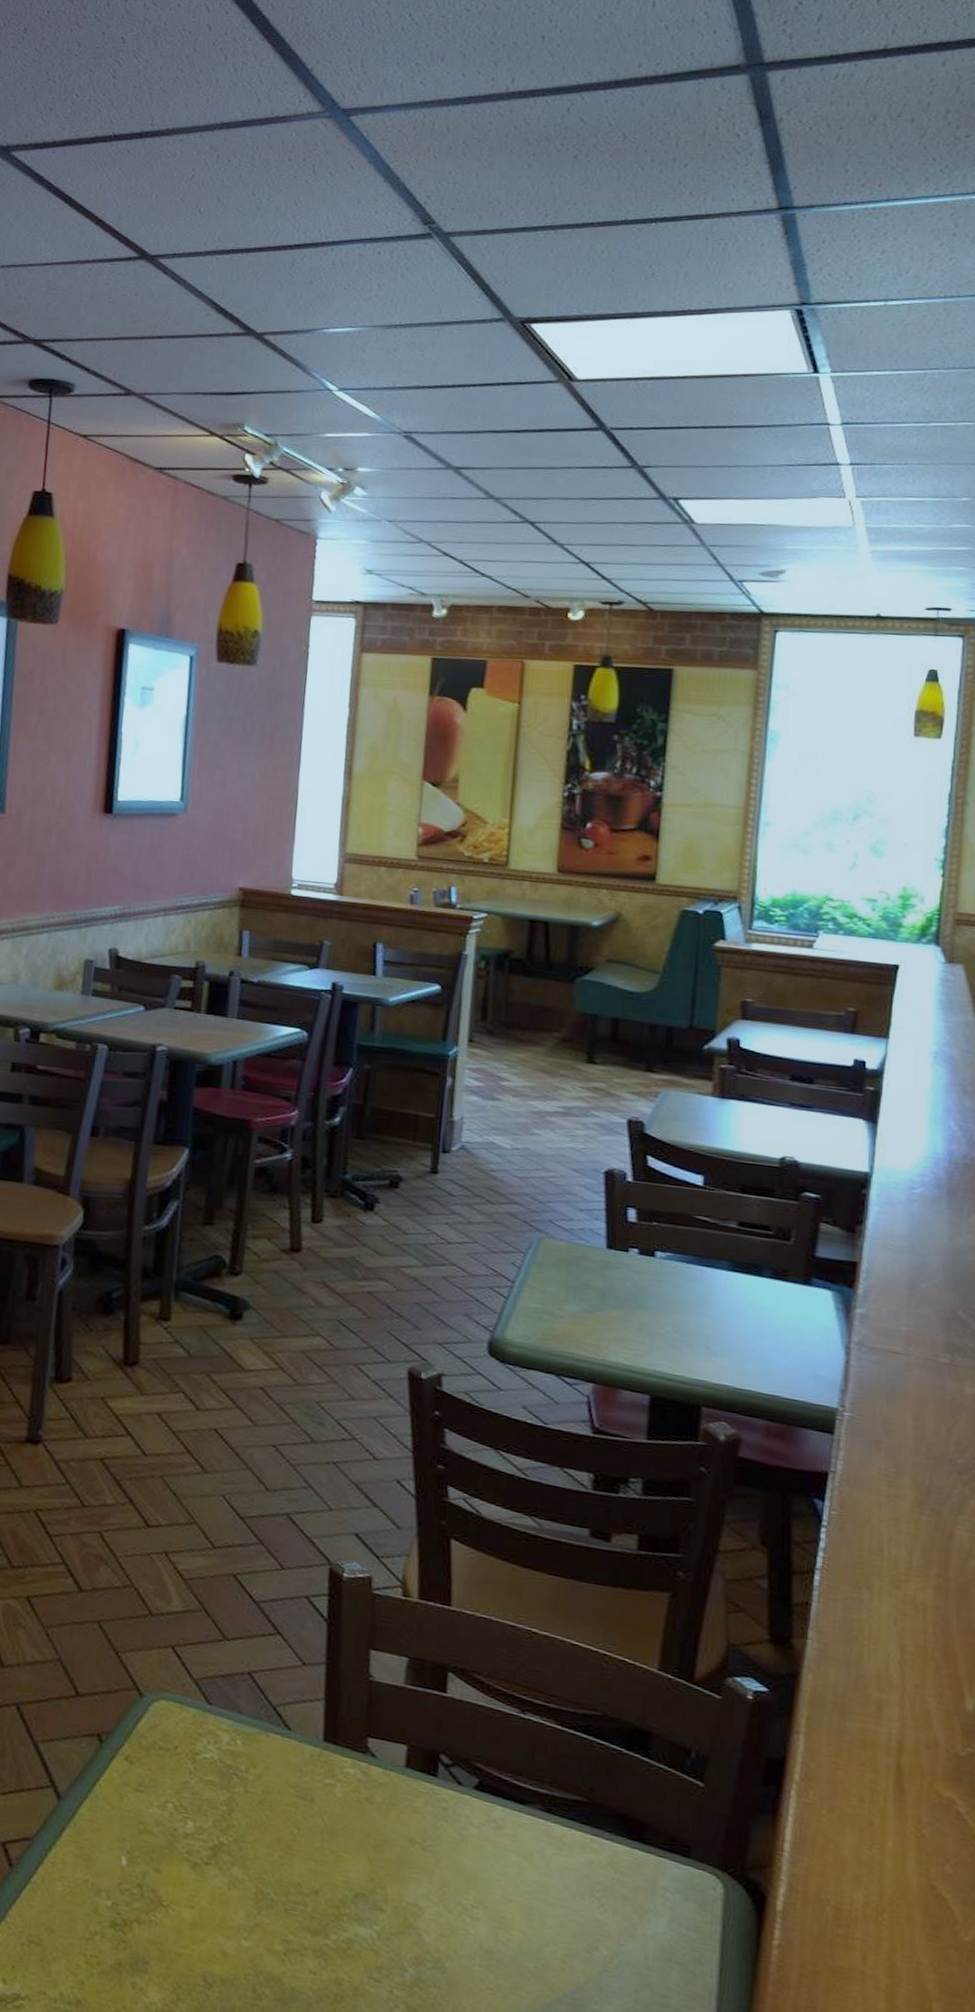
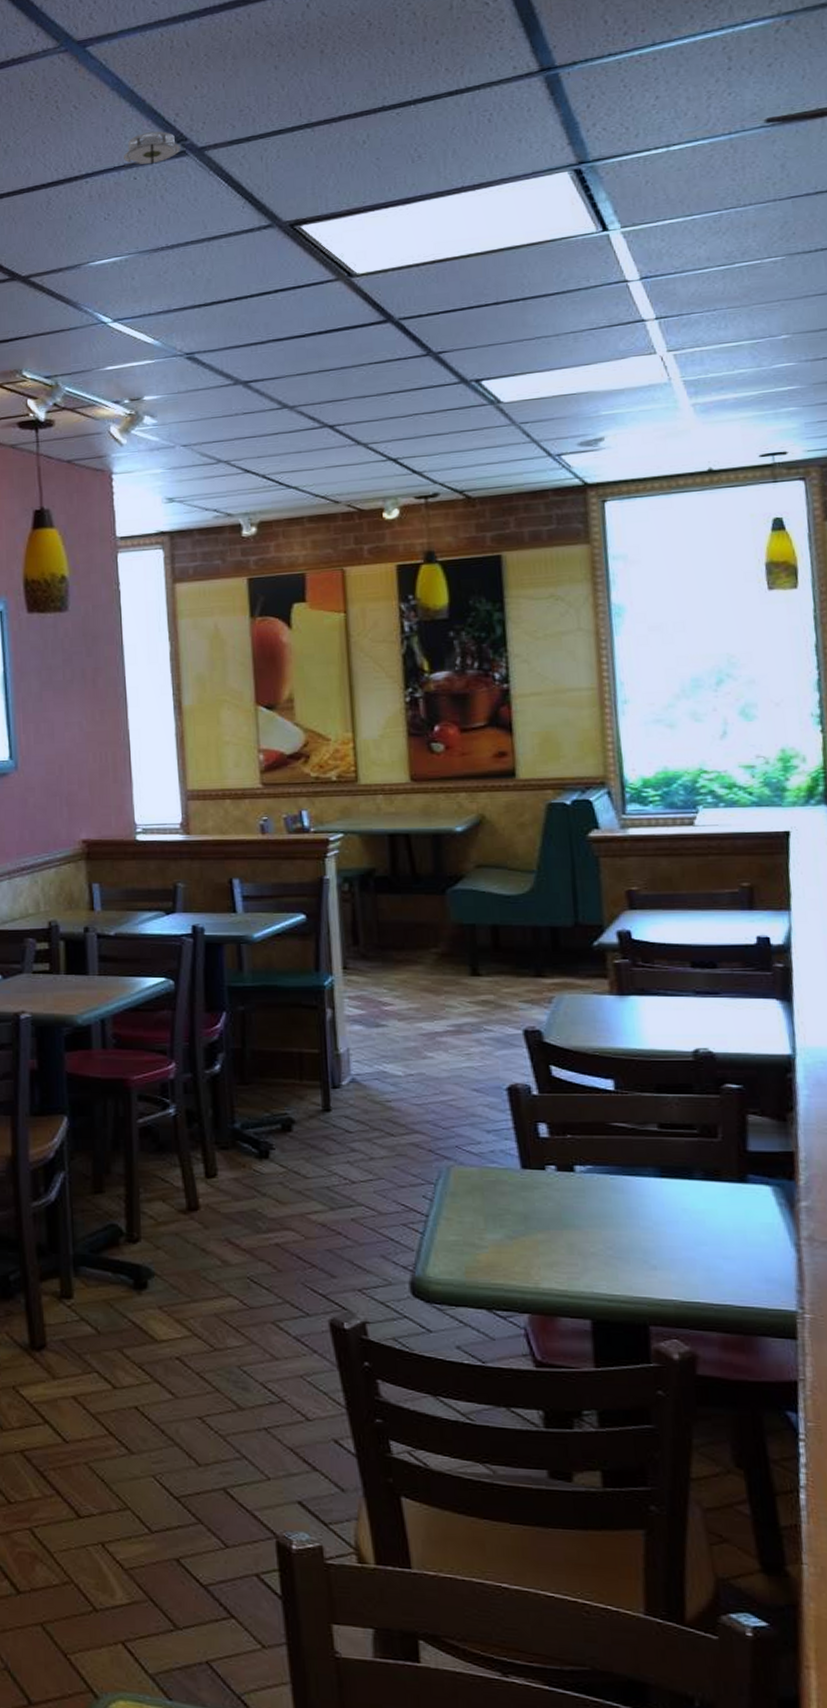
smoke detector: none [368,210,427,242] -> present [121,131,181,168]

